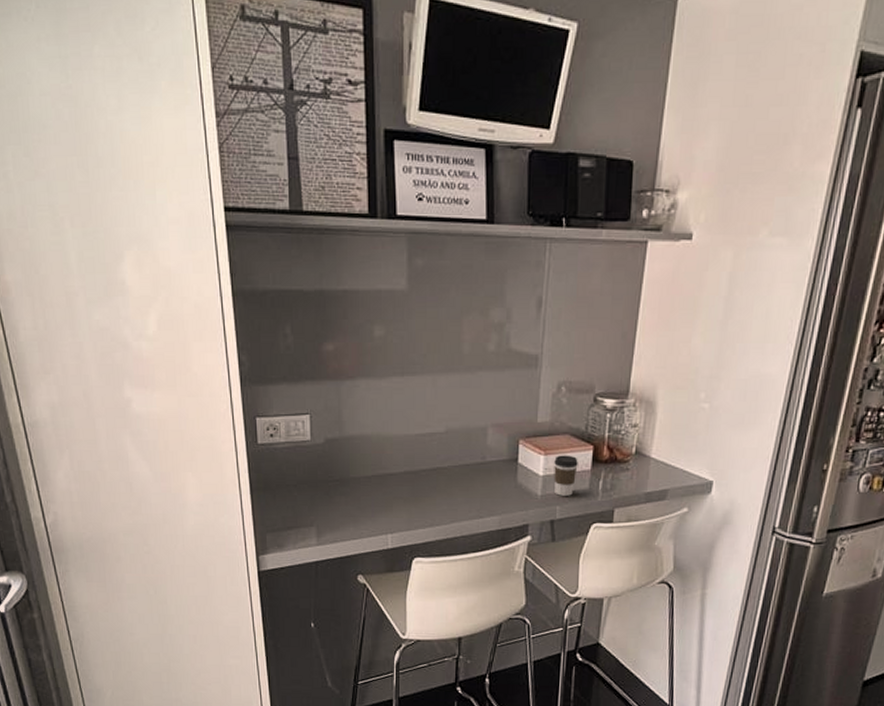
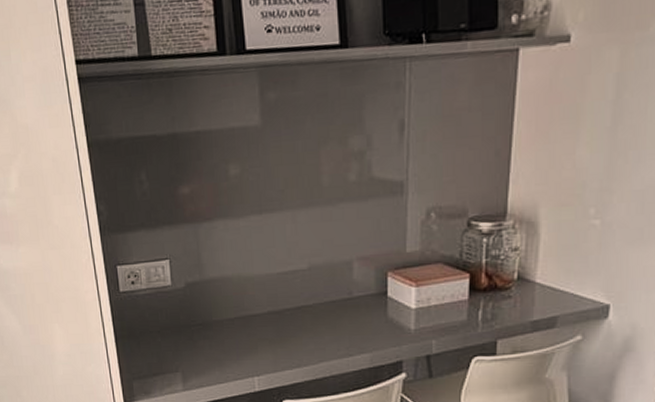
coffee cup: present [554,455,578,496] -> none [427,285,454,329]

